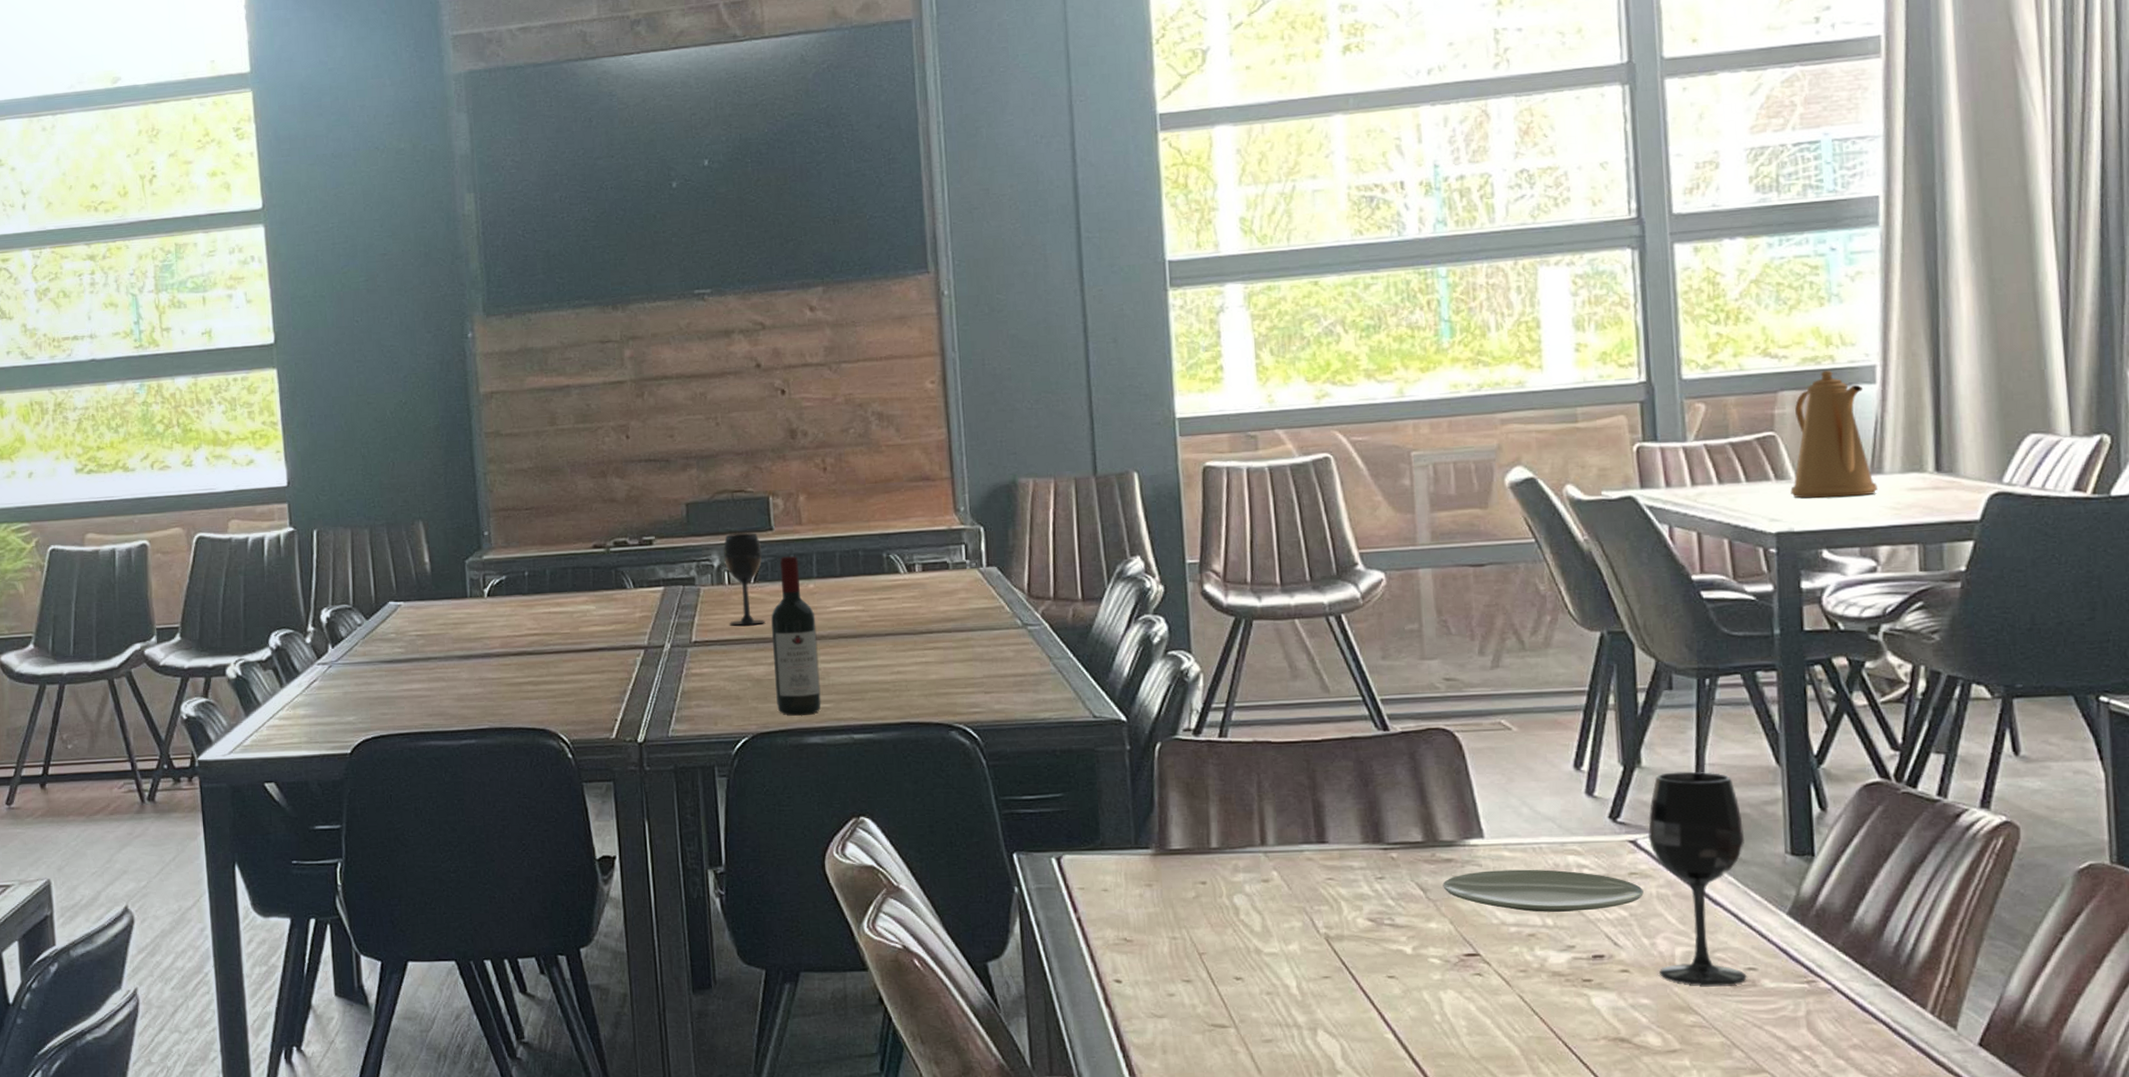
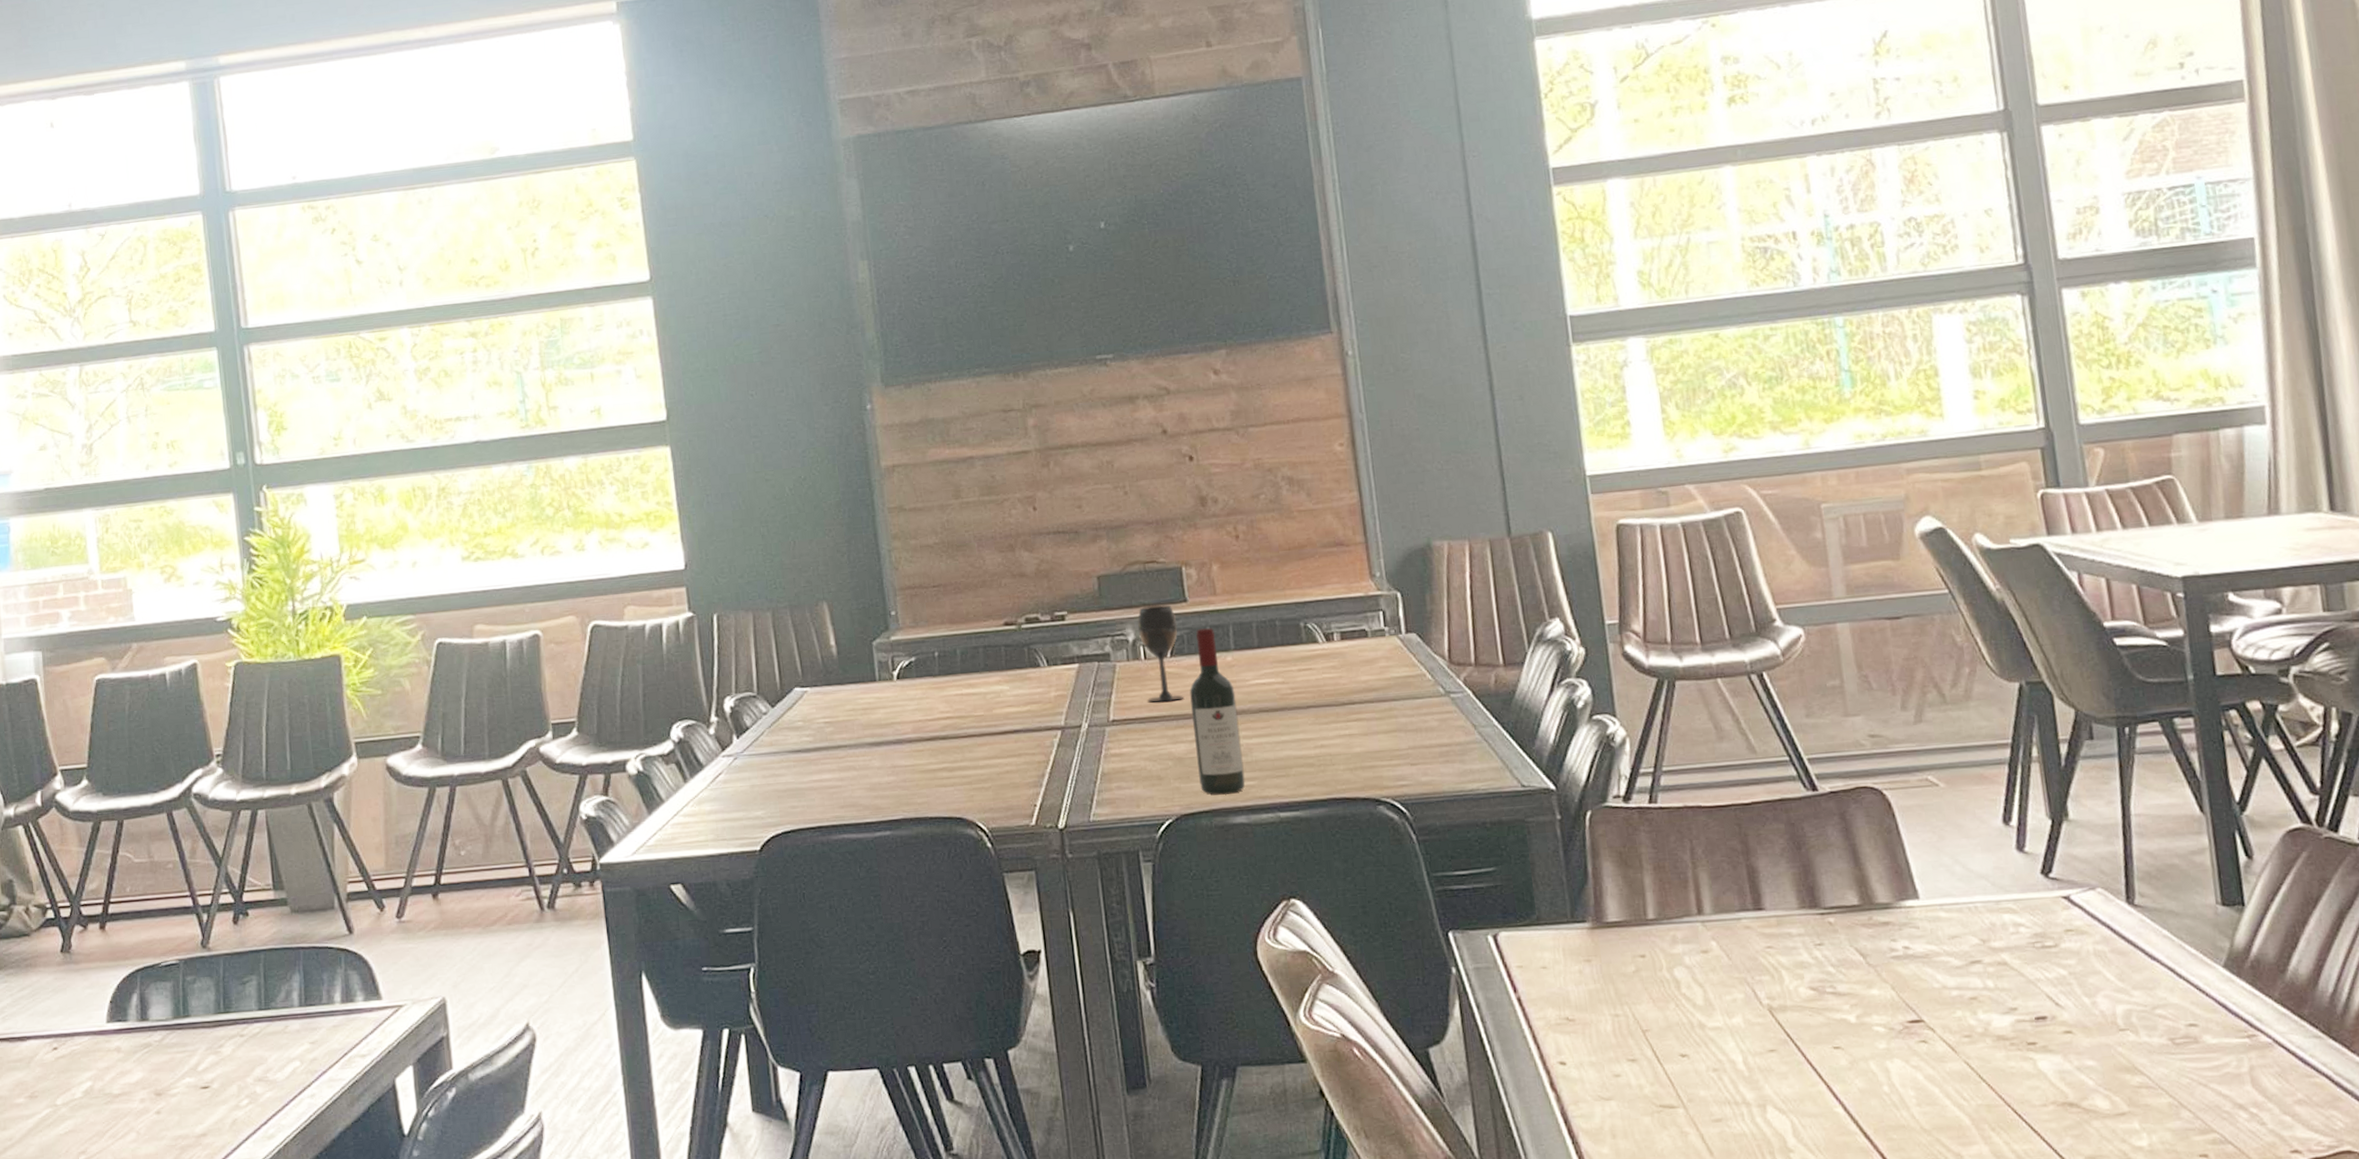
plate: present [1443,869,1644,912] -> none [1882,929,2081,974]
wine glass: present [1648,771,1747,986] -> none [2080,823,2189,1044]
coffee pot: present [1790,370,1878,498] -> none [2190,412,2276,541]

